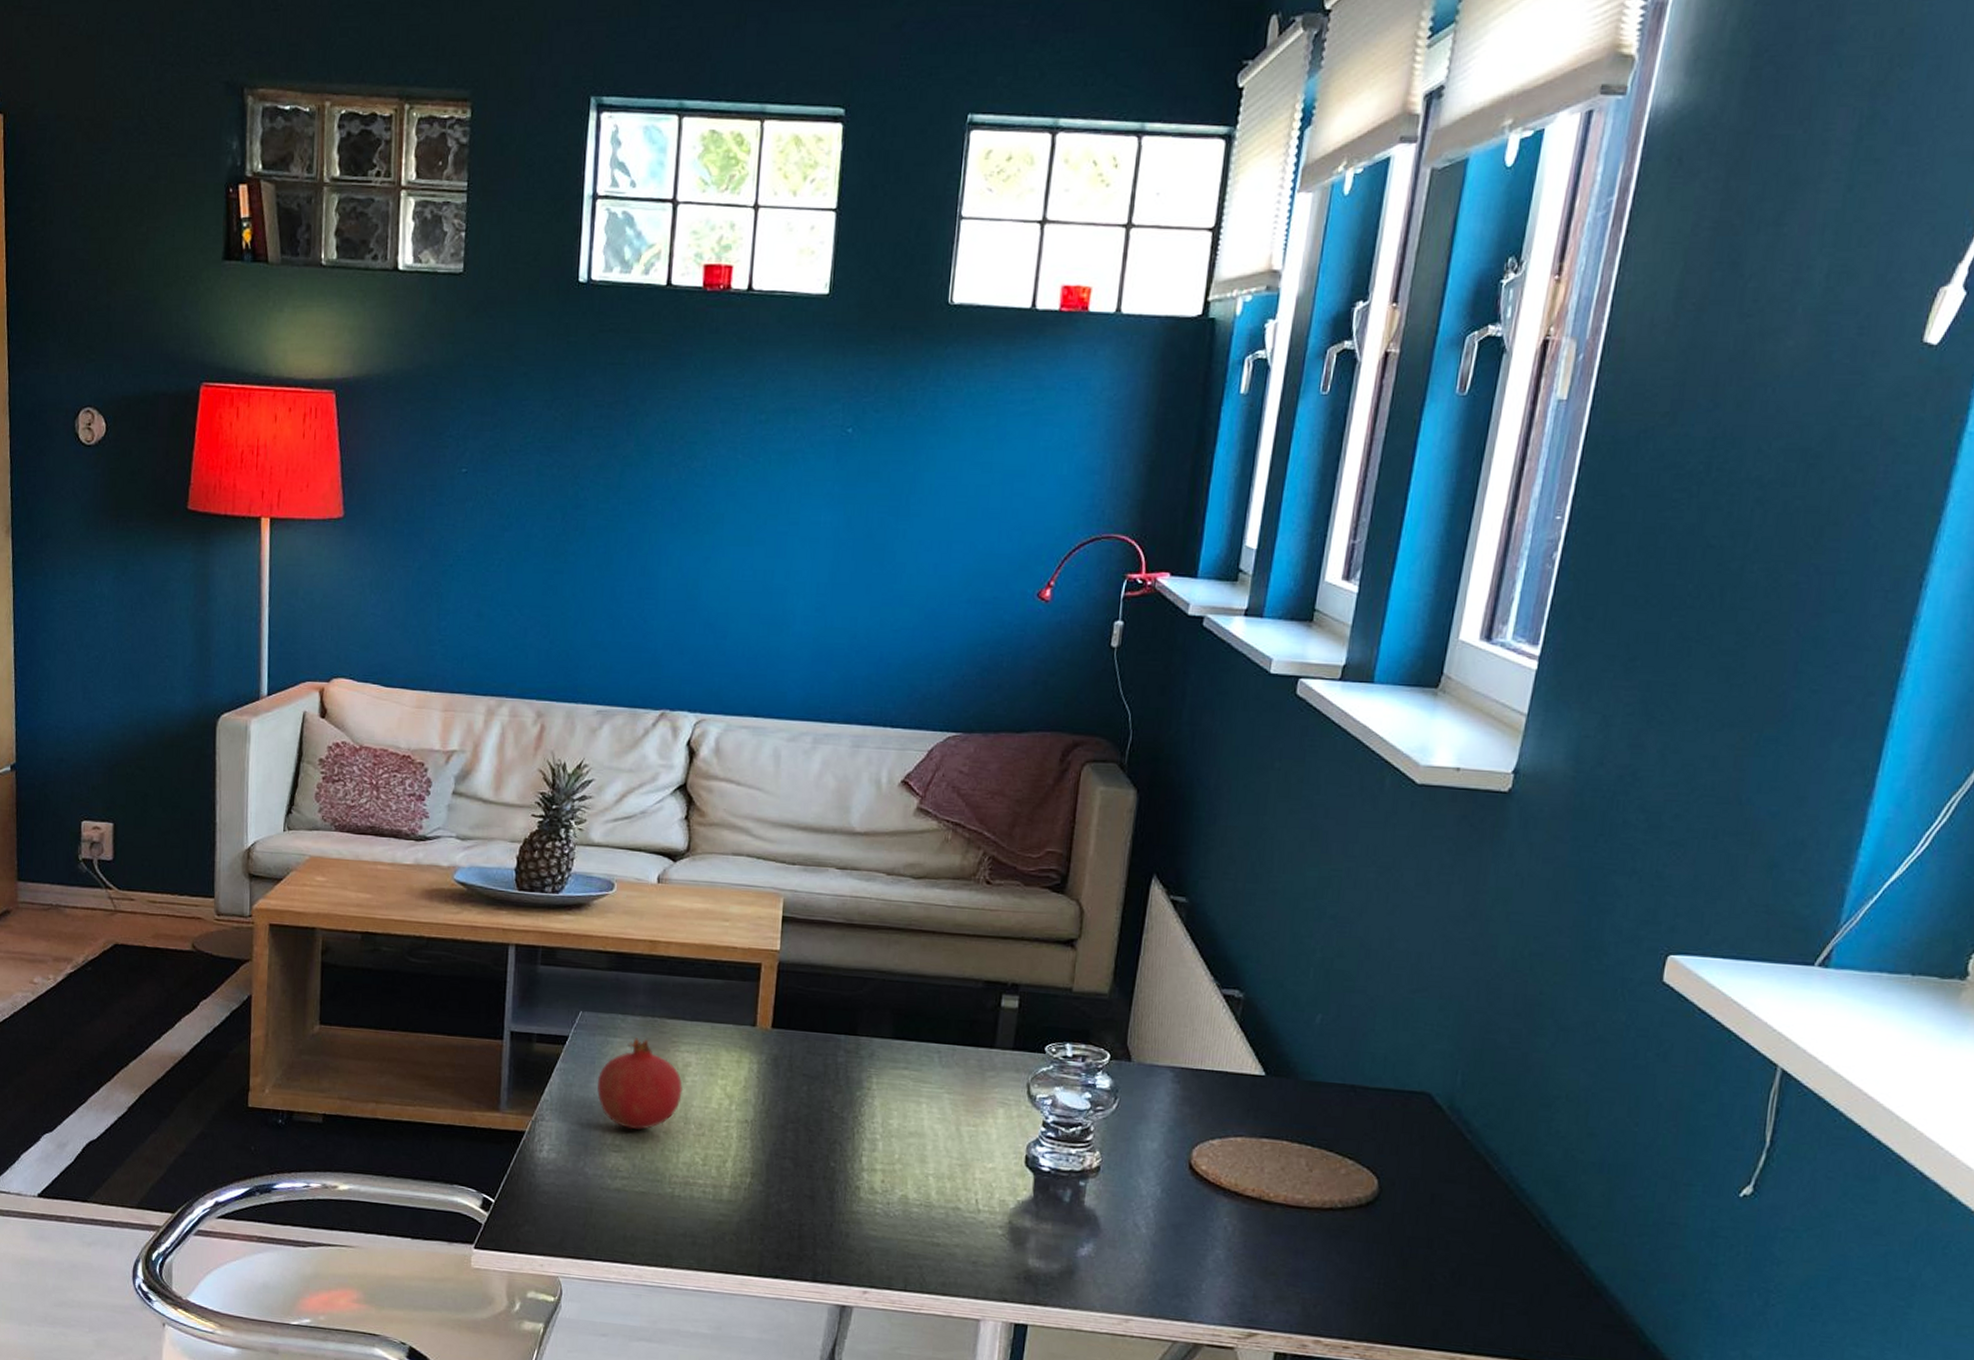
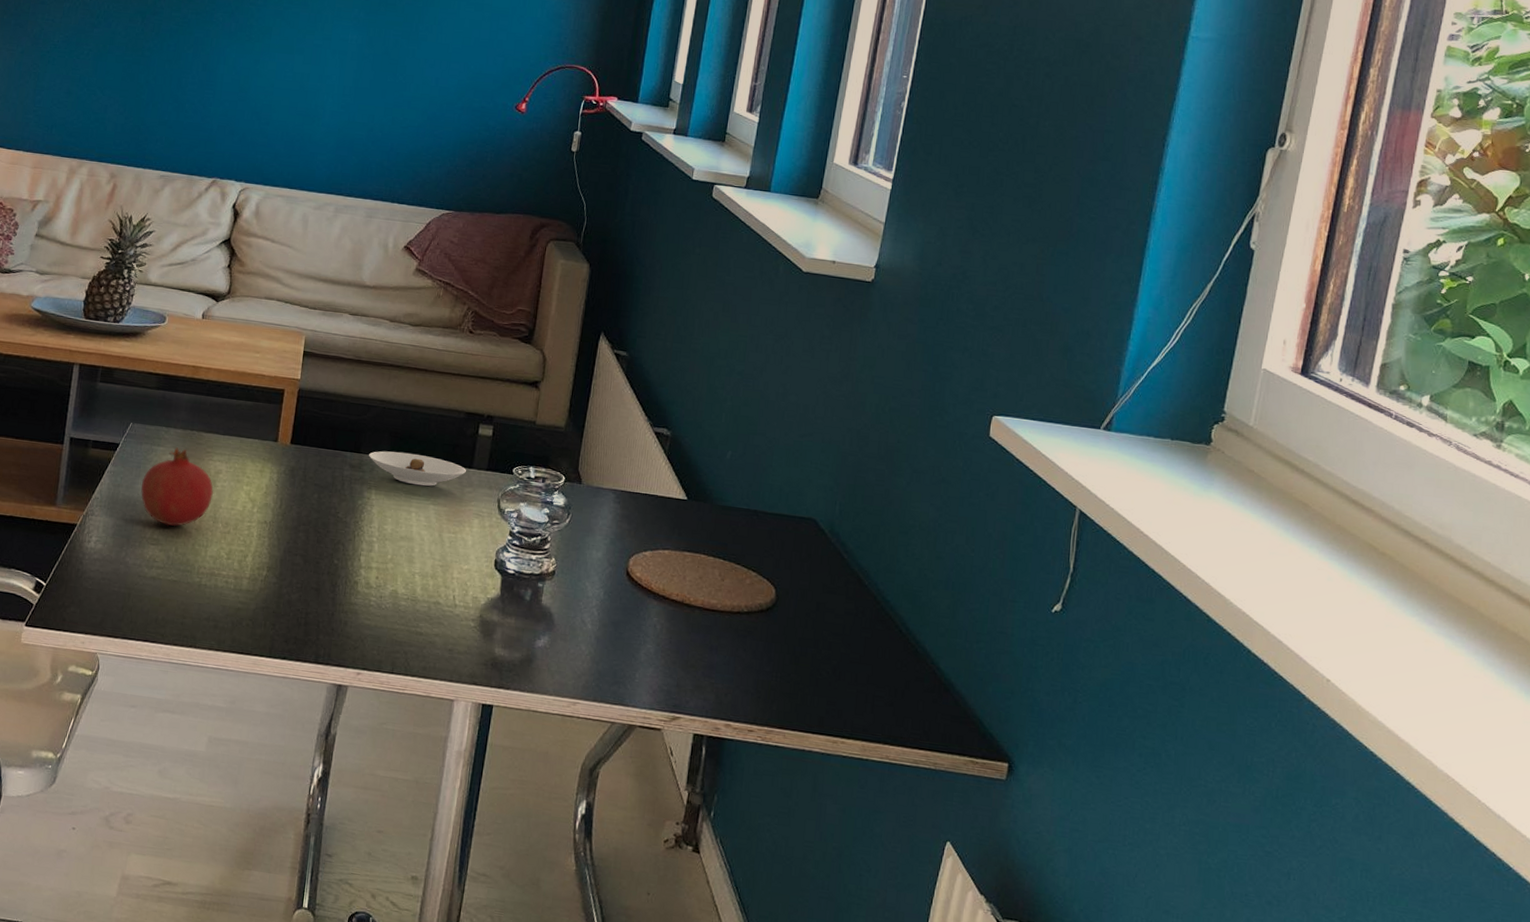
saucer: none [867,1031,988,1072] -> present [369,451,467,486]

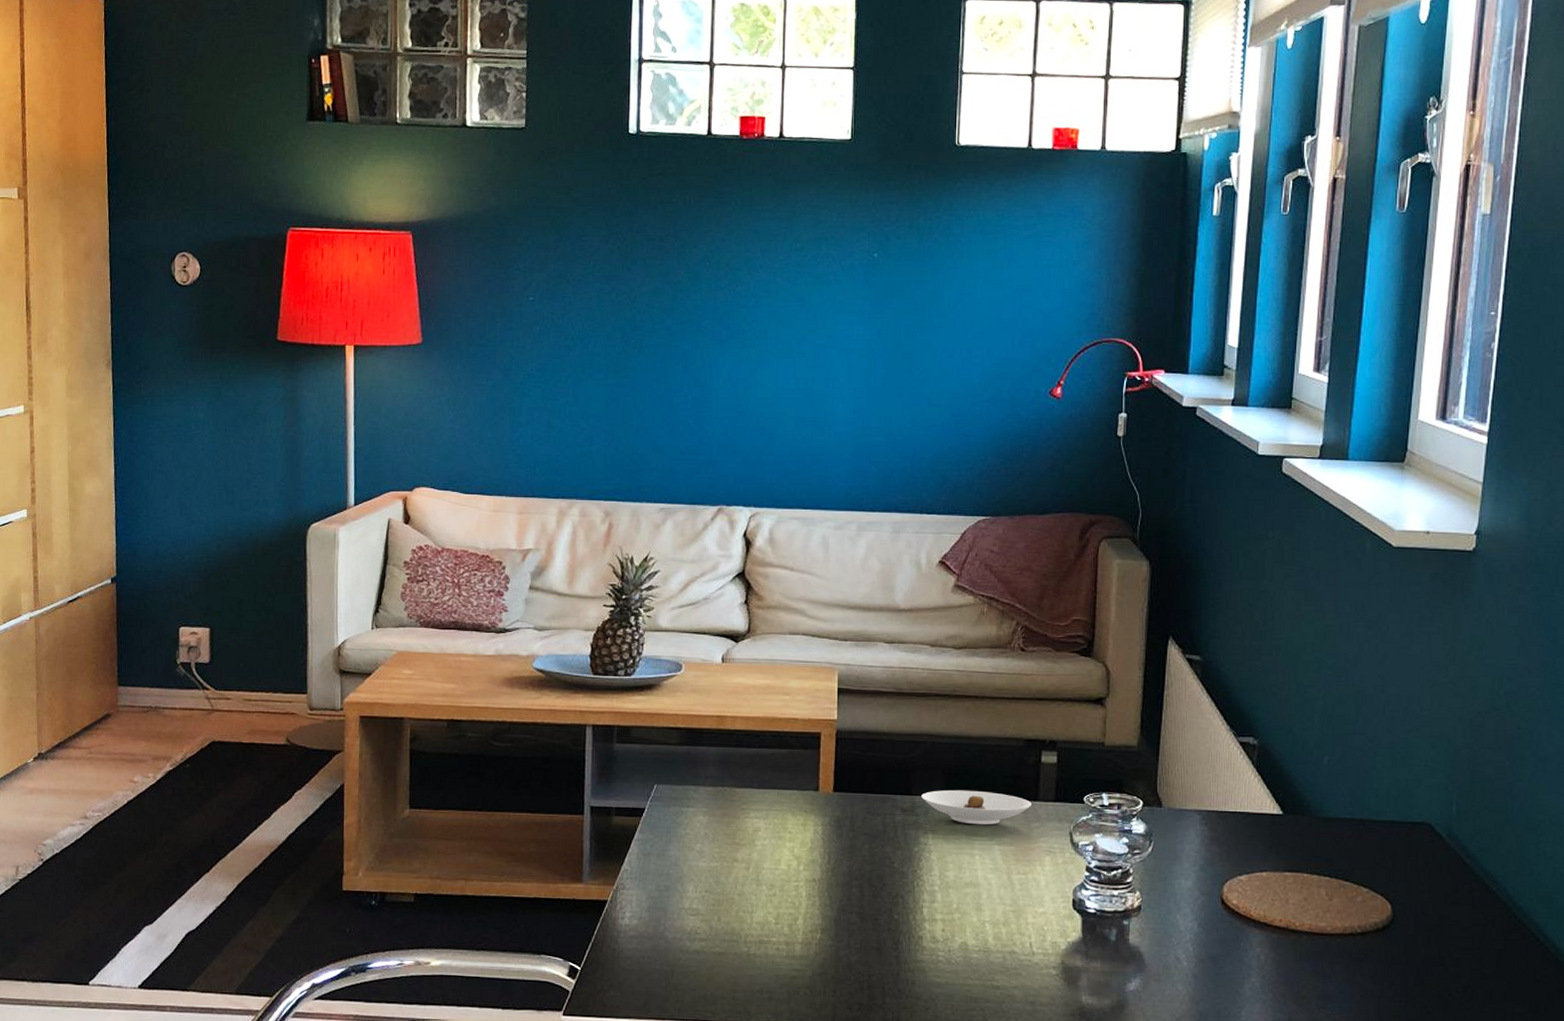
fruit: present [141,447,214,526] -> none [673,807,754,894]

